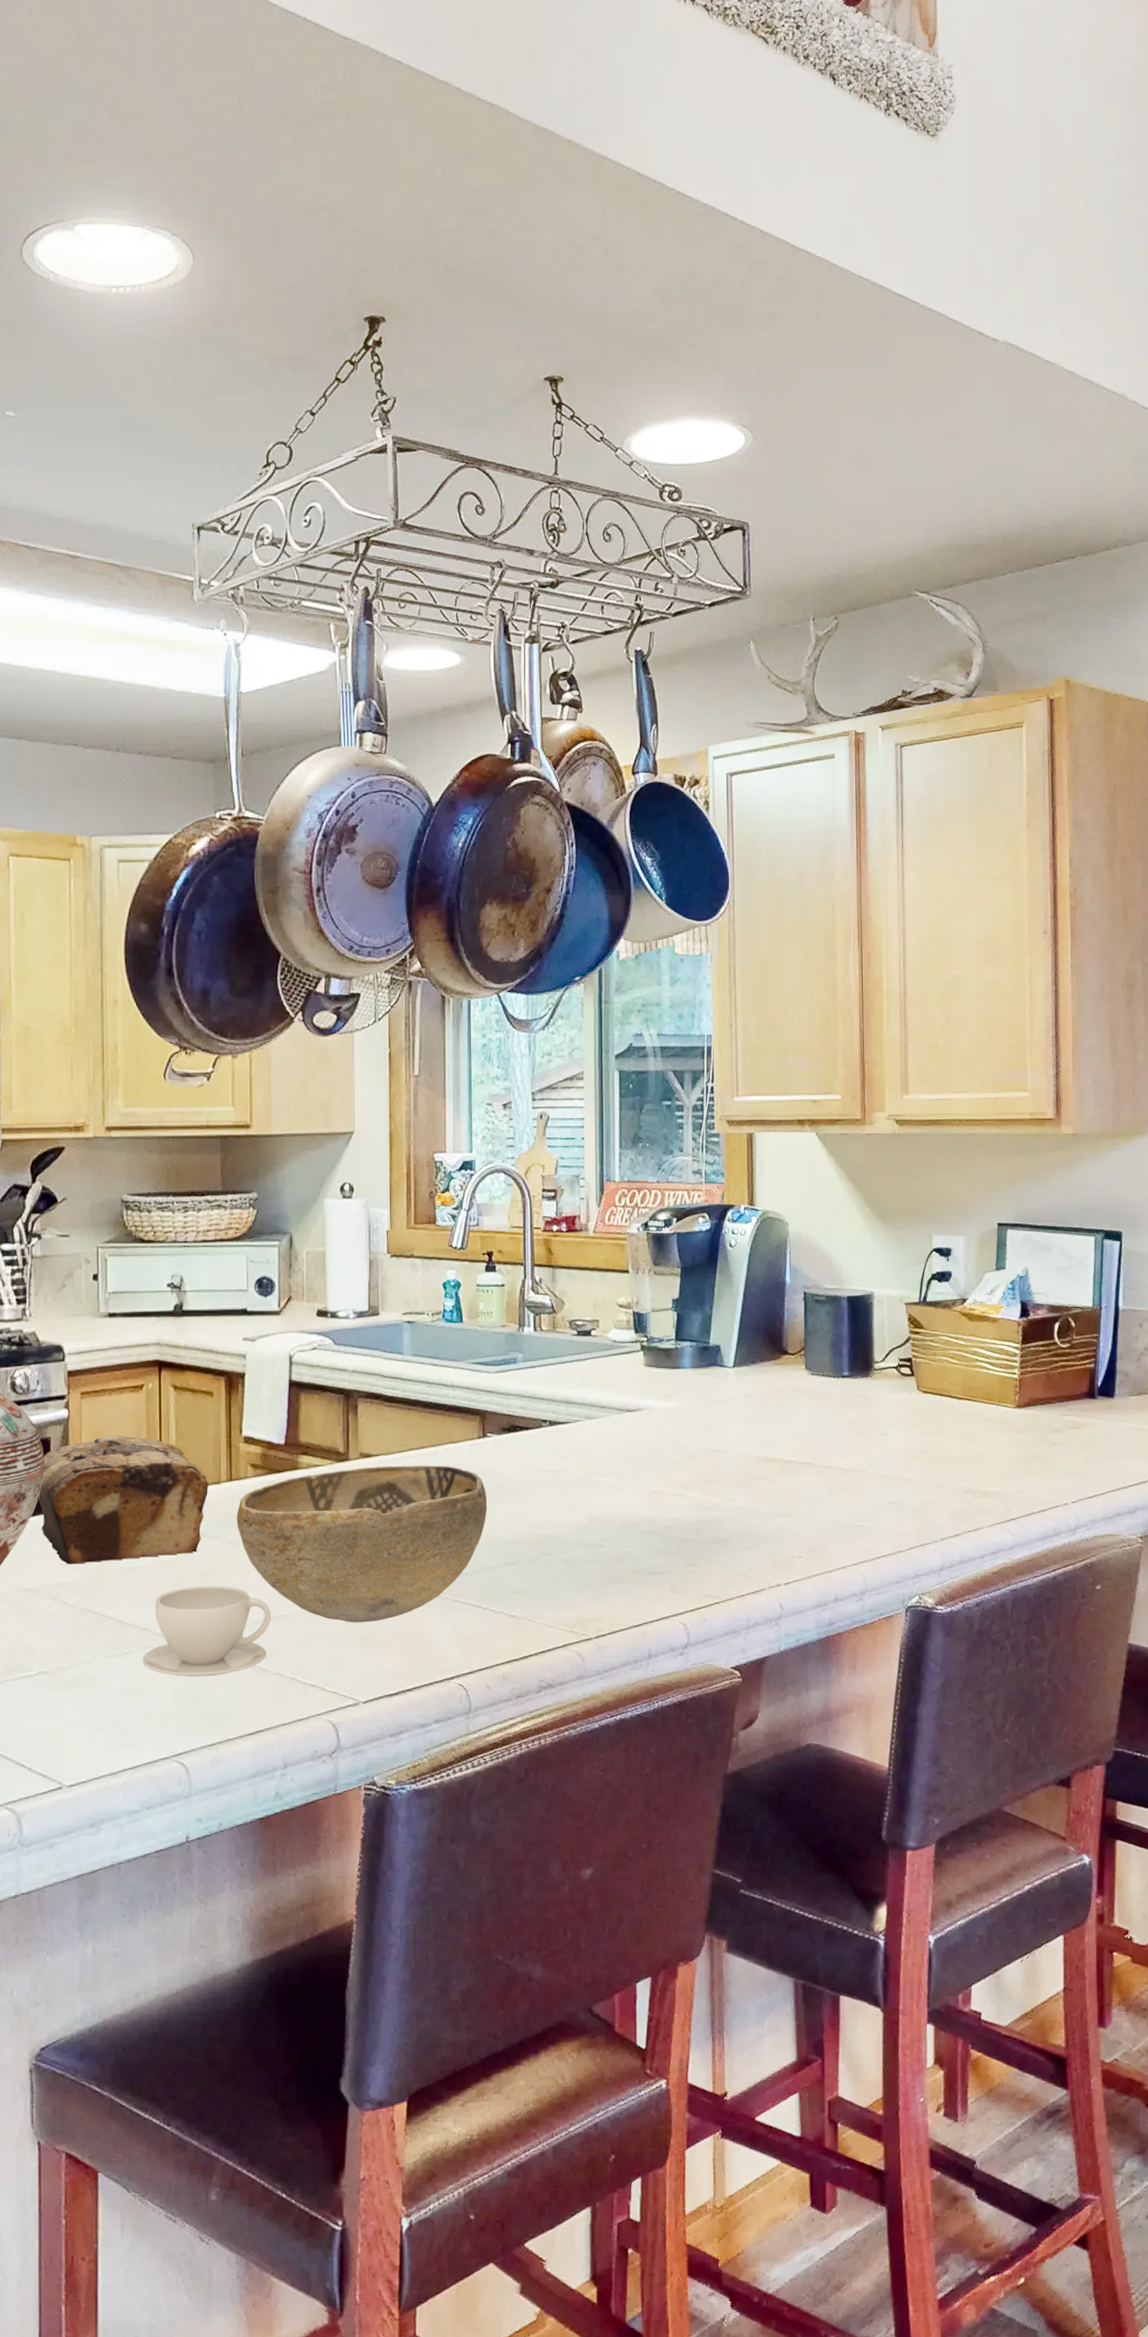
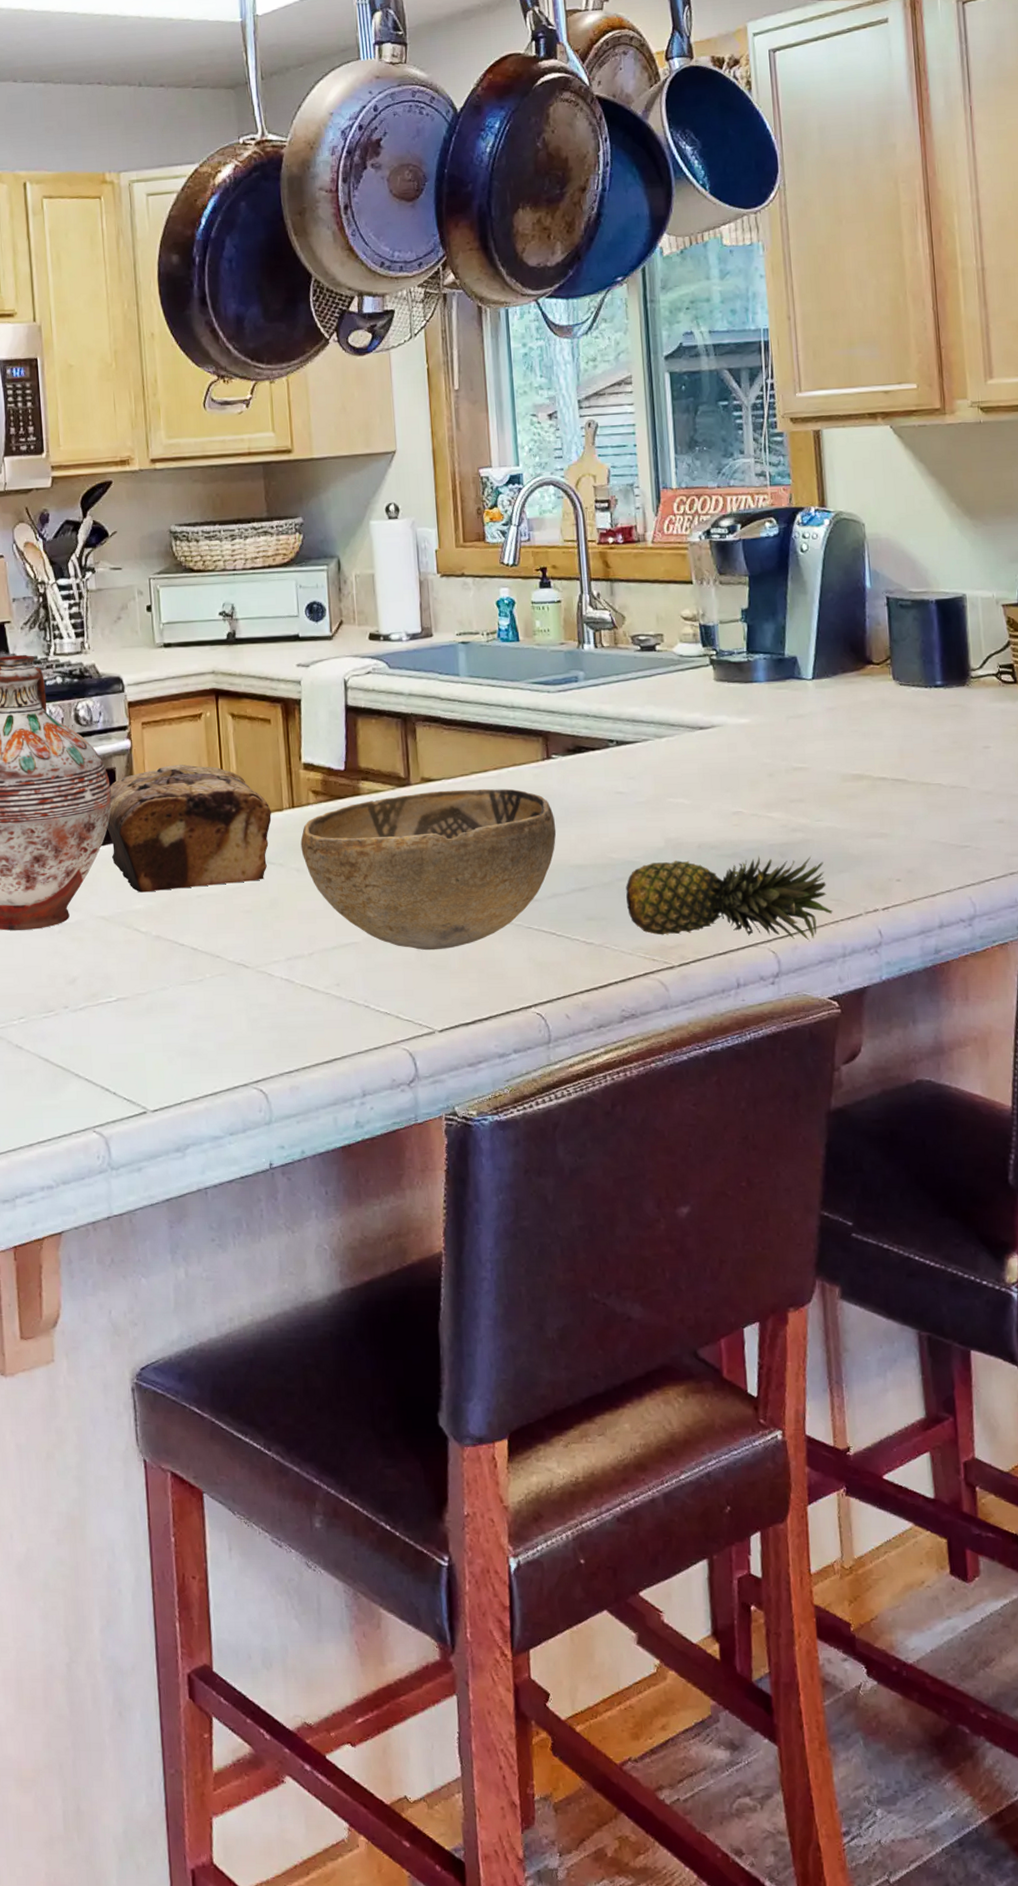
teacup: present [142,1586,271,1677] -> none [216,913,341,1004]
fruit: none [549,1532,740,1614] -> present [625,855,833,941]

